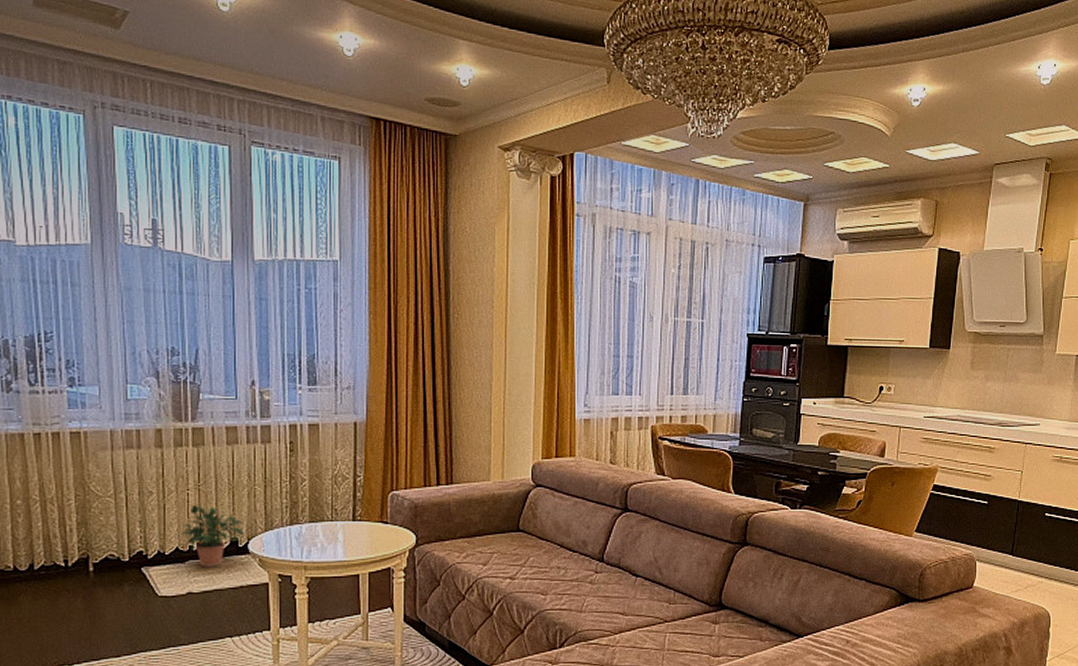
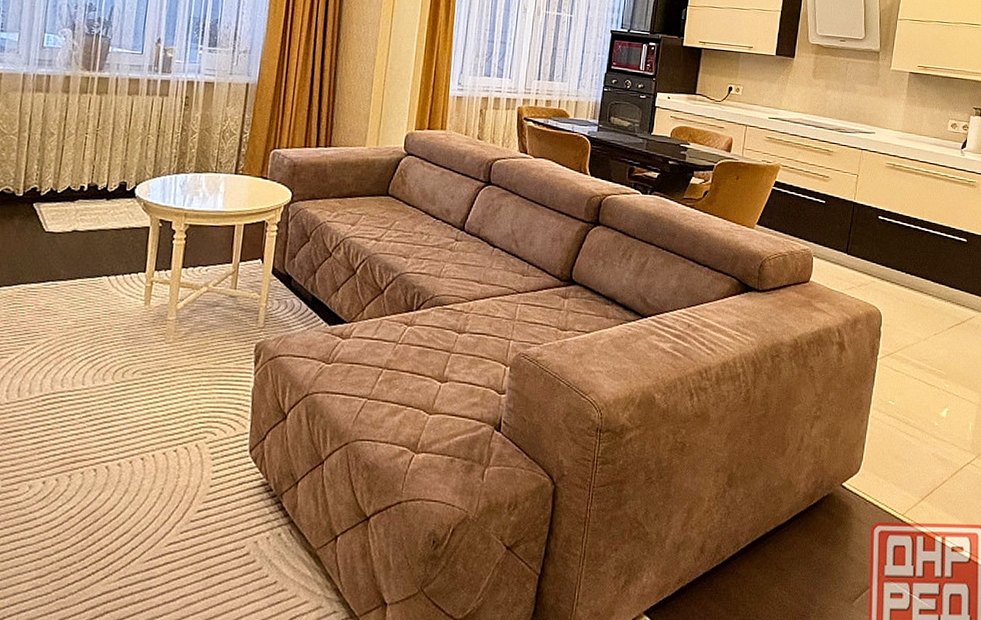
potted plant: present [181,504,245,567] -> none [74,147,134,208]

